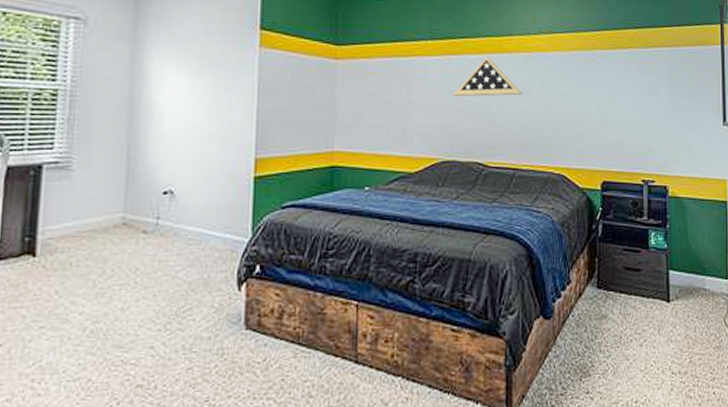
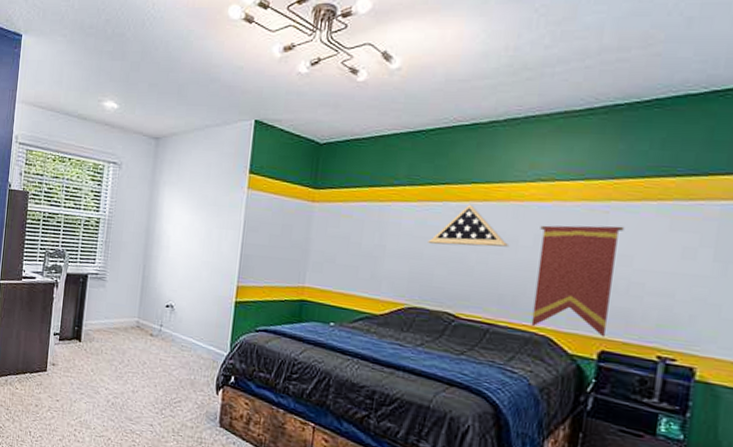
pennant: none [546,71,608,169] -> present [531,225,625,337]

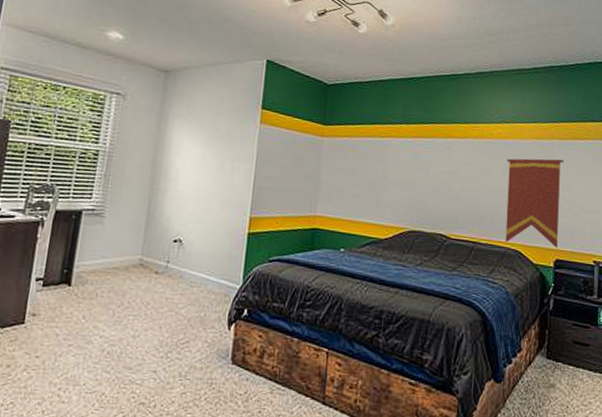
display case: present [426,205,510,247] -> none [421,141,485,177]

